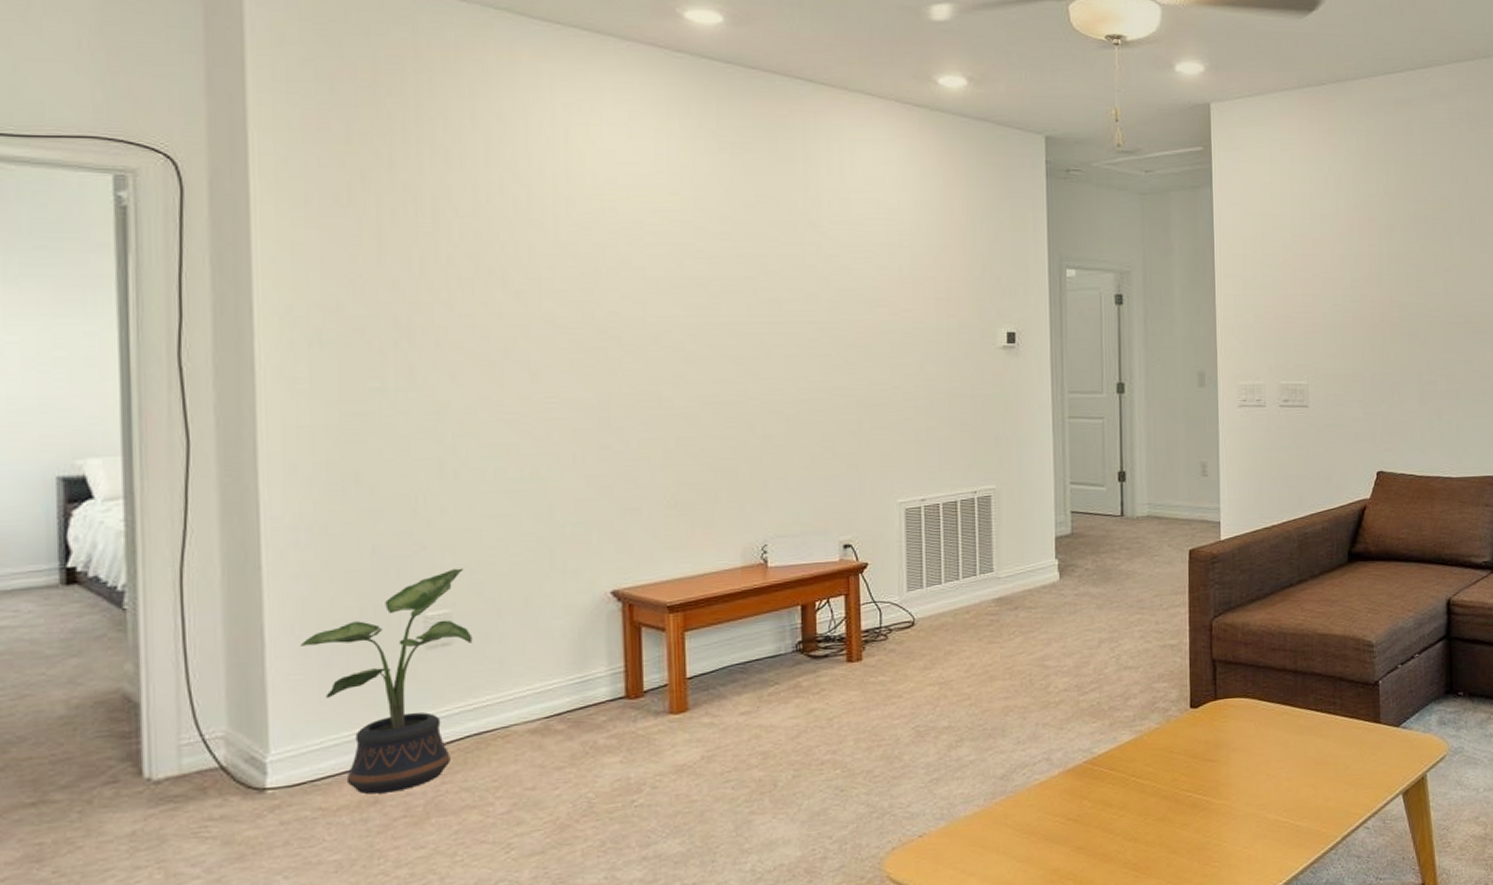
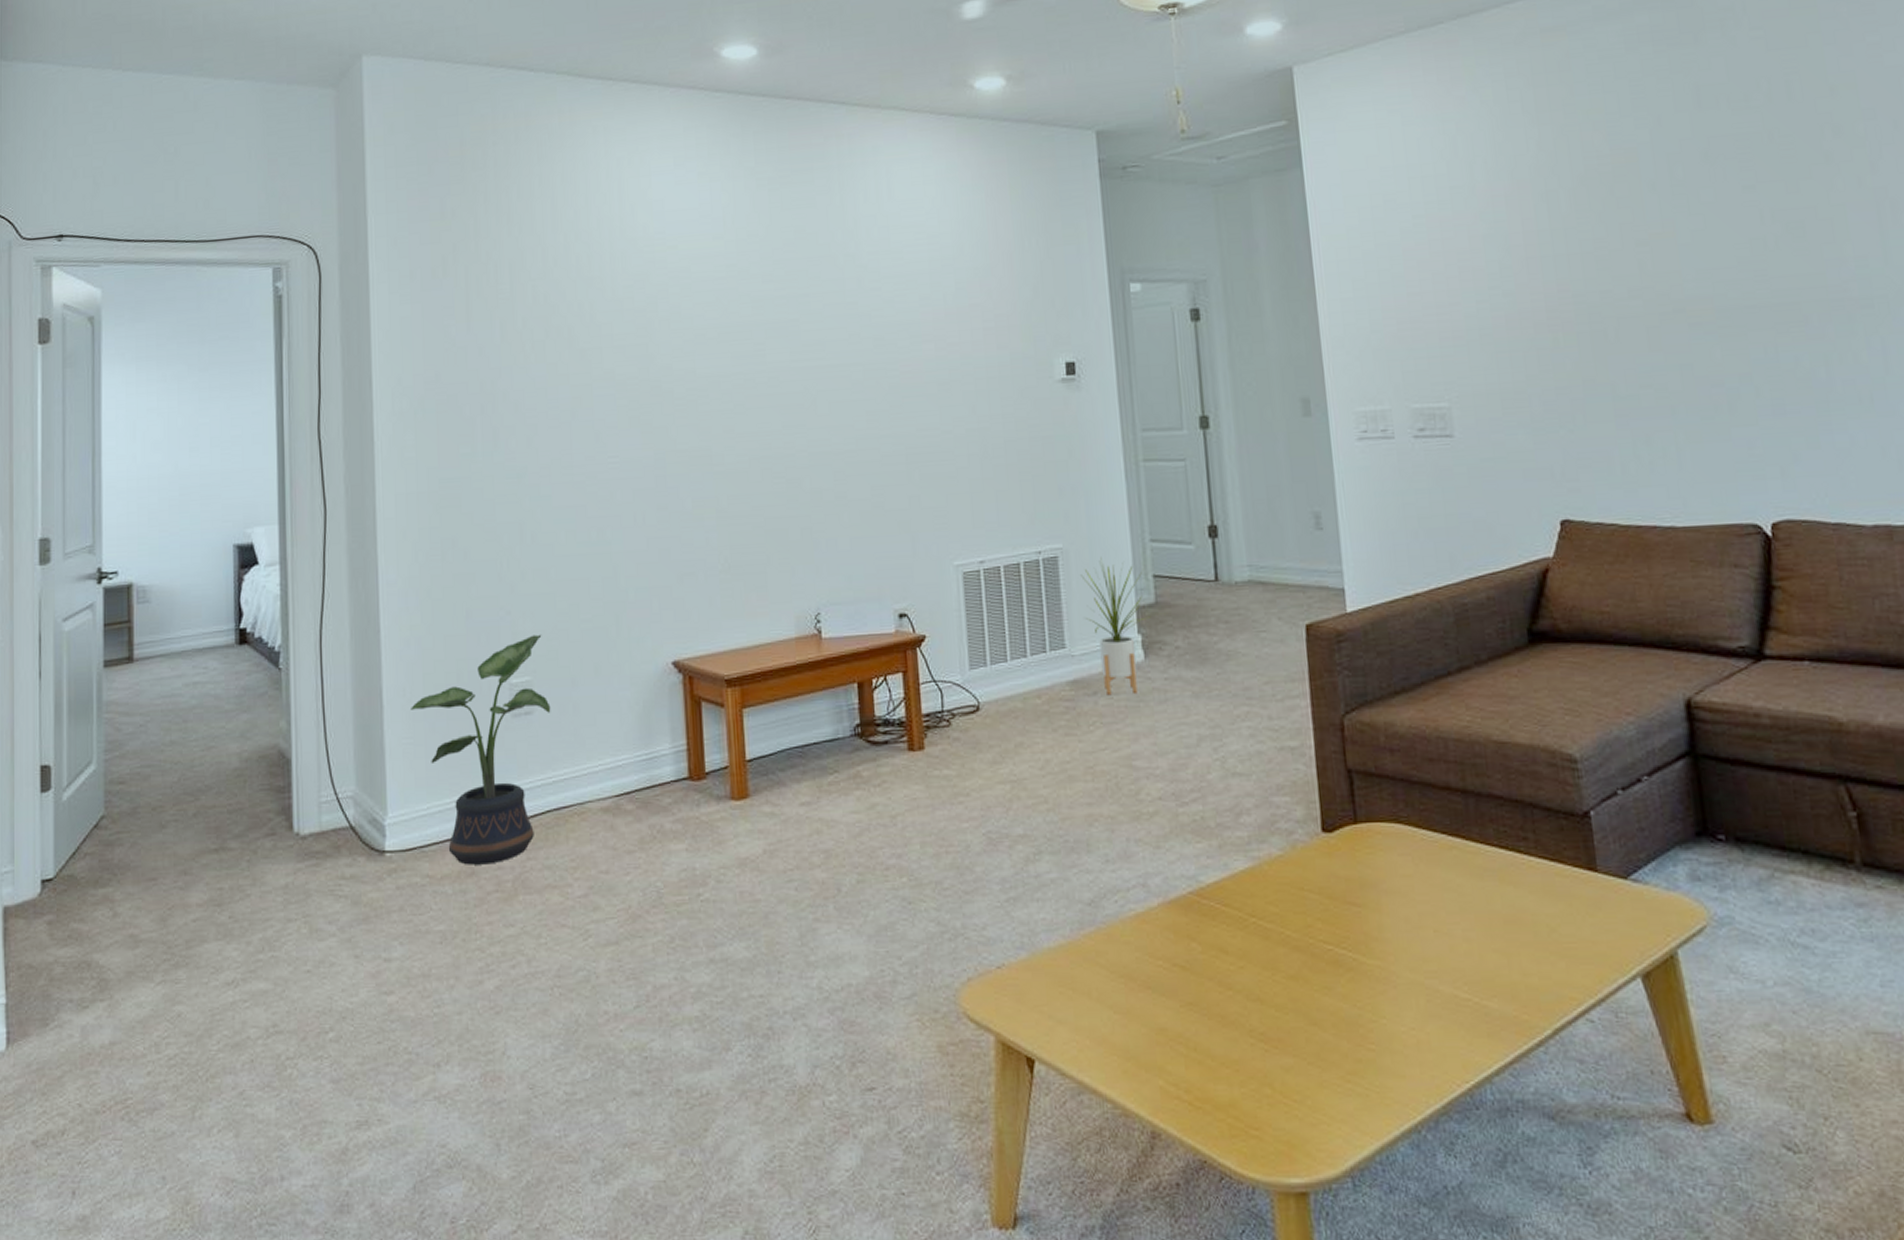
house plant: none [1010,496,1067,610] -> present [1081,557,1151,696]

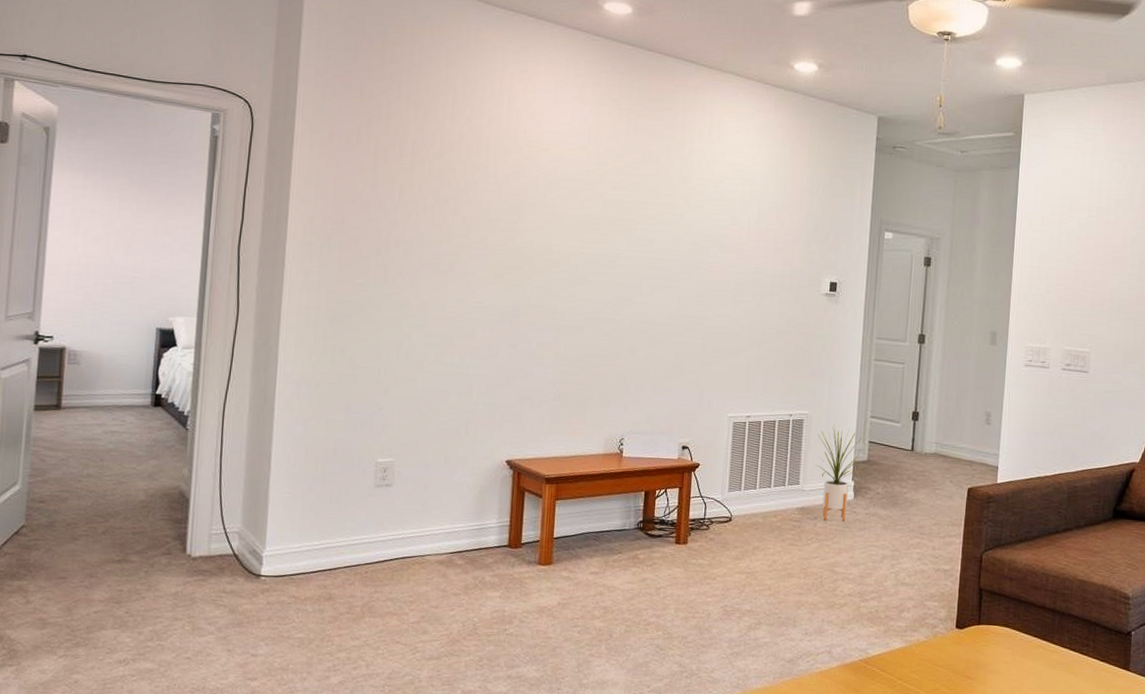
potted plant: present [411,634,551,865] -> none [293,428,407,593]

